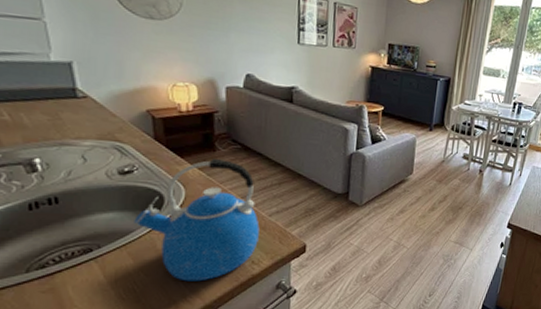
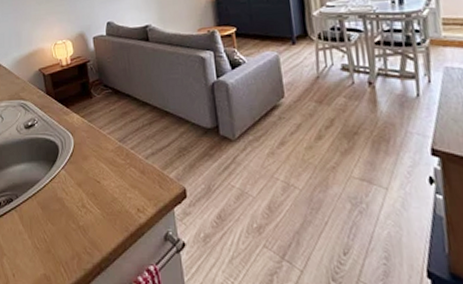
kettle: present [134,157,260,282] -> none [39,104,140,231]

